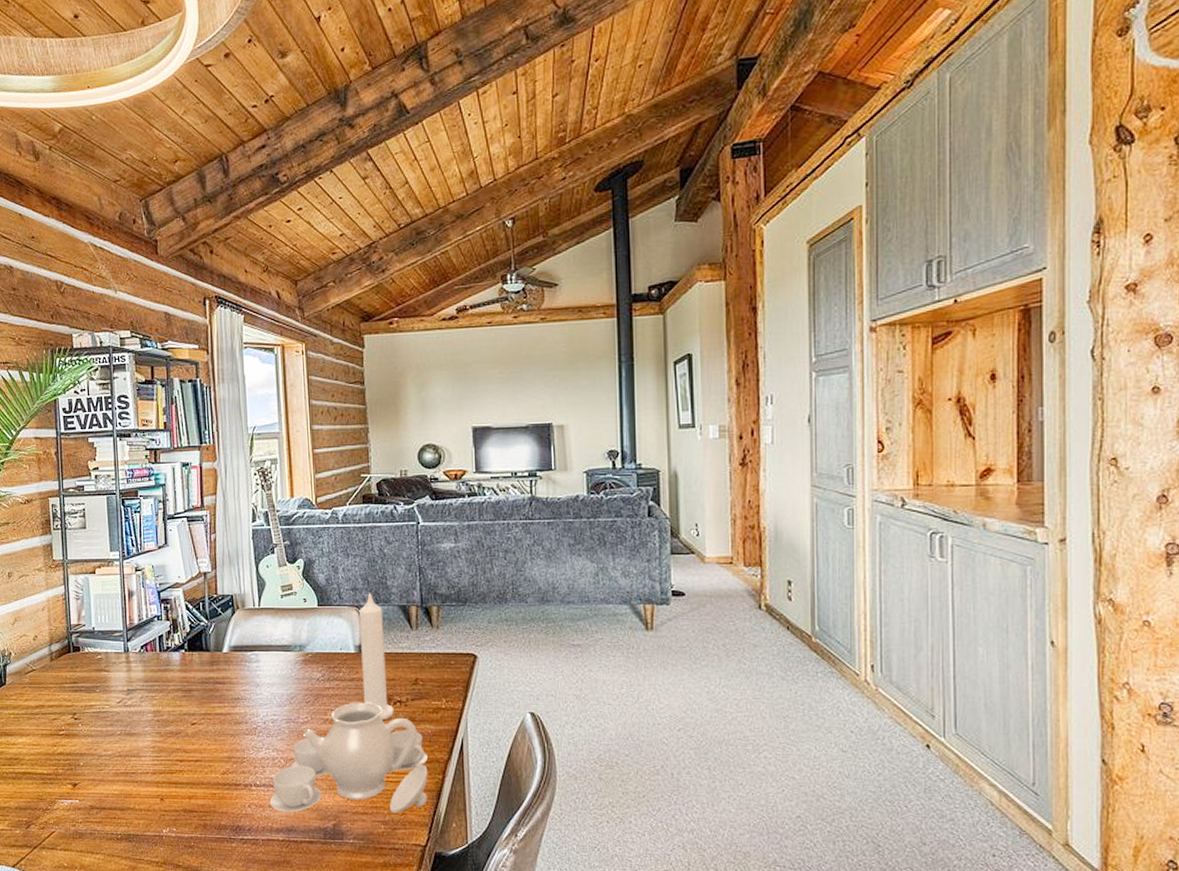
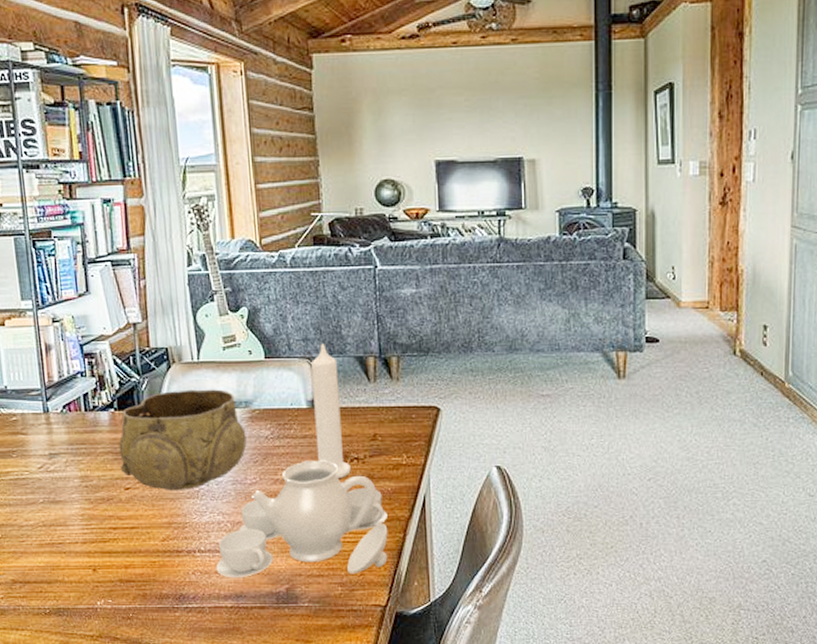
decorative bowl: none [187,633,300,728] -> present [118,389,247,491]

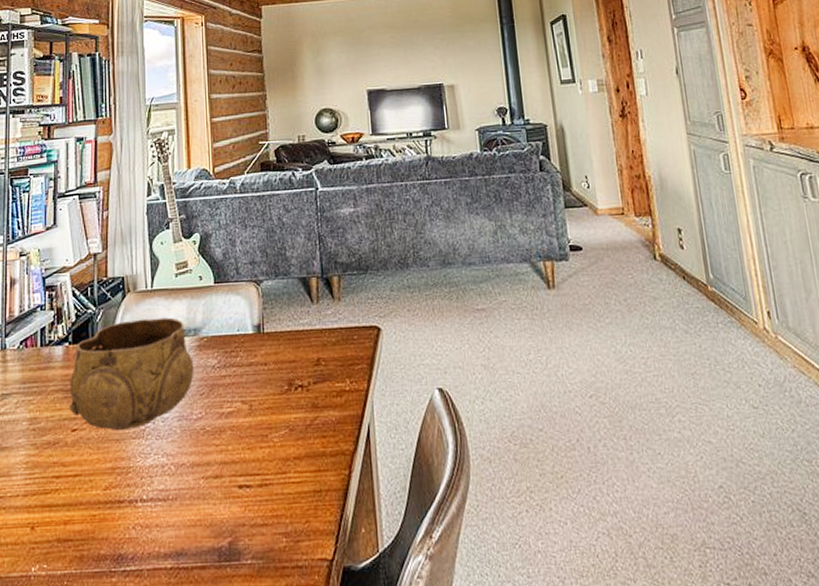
teapot: present [216,460,388,578] -> none [157,389,334,532]
candle: present [311,343,351,479] -> none [258,266,295,410]

